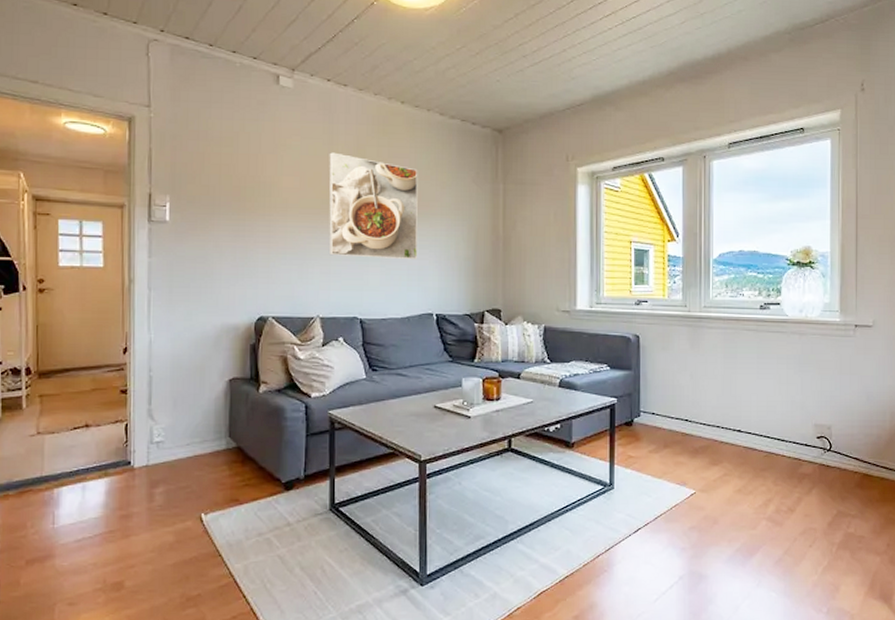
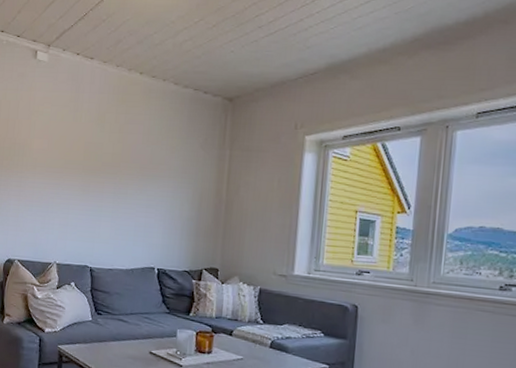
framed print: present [329,152,418,260] -> none [68,118,150,218]

